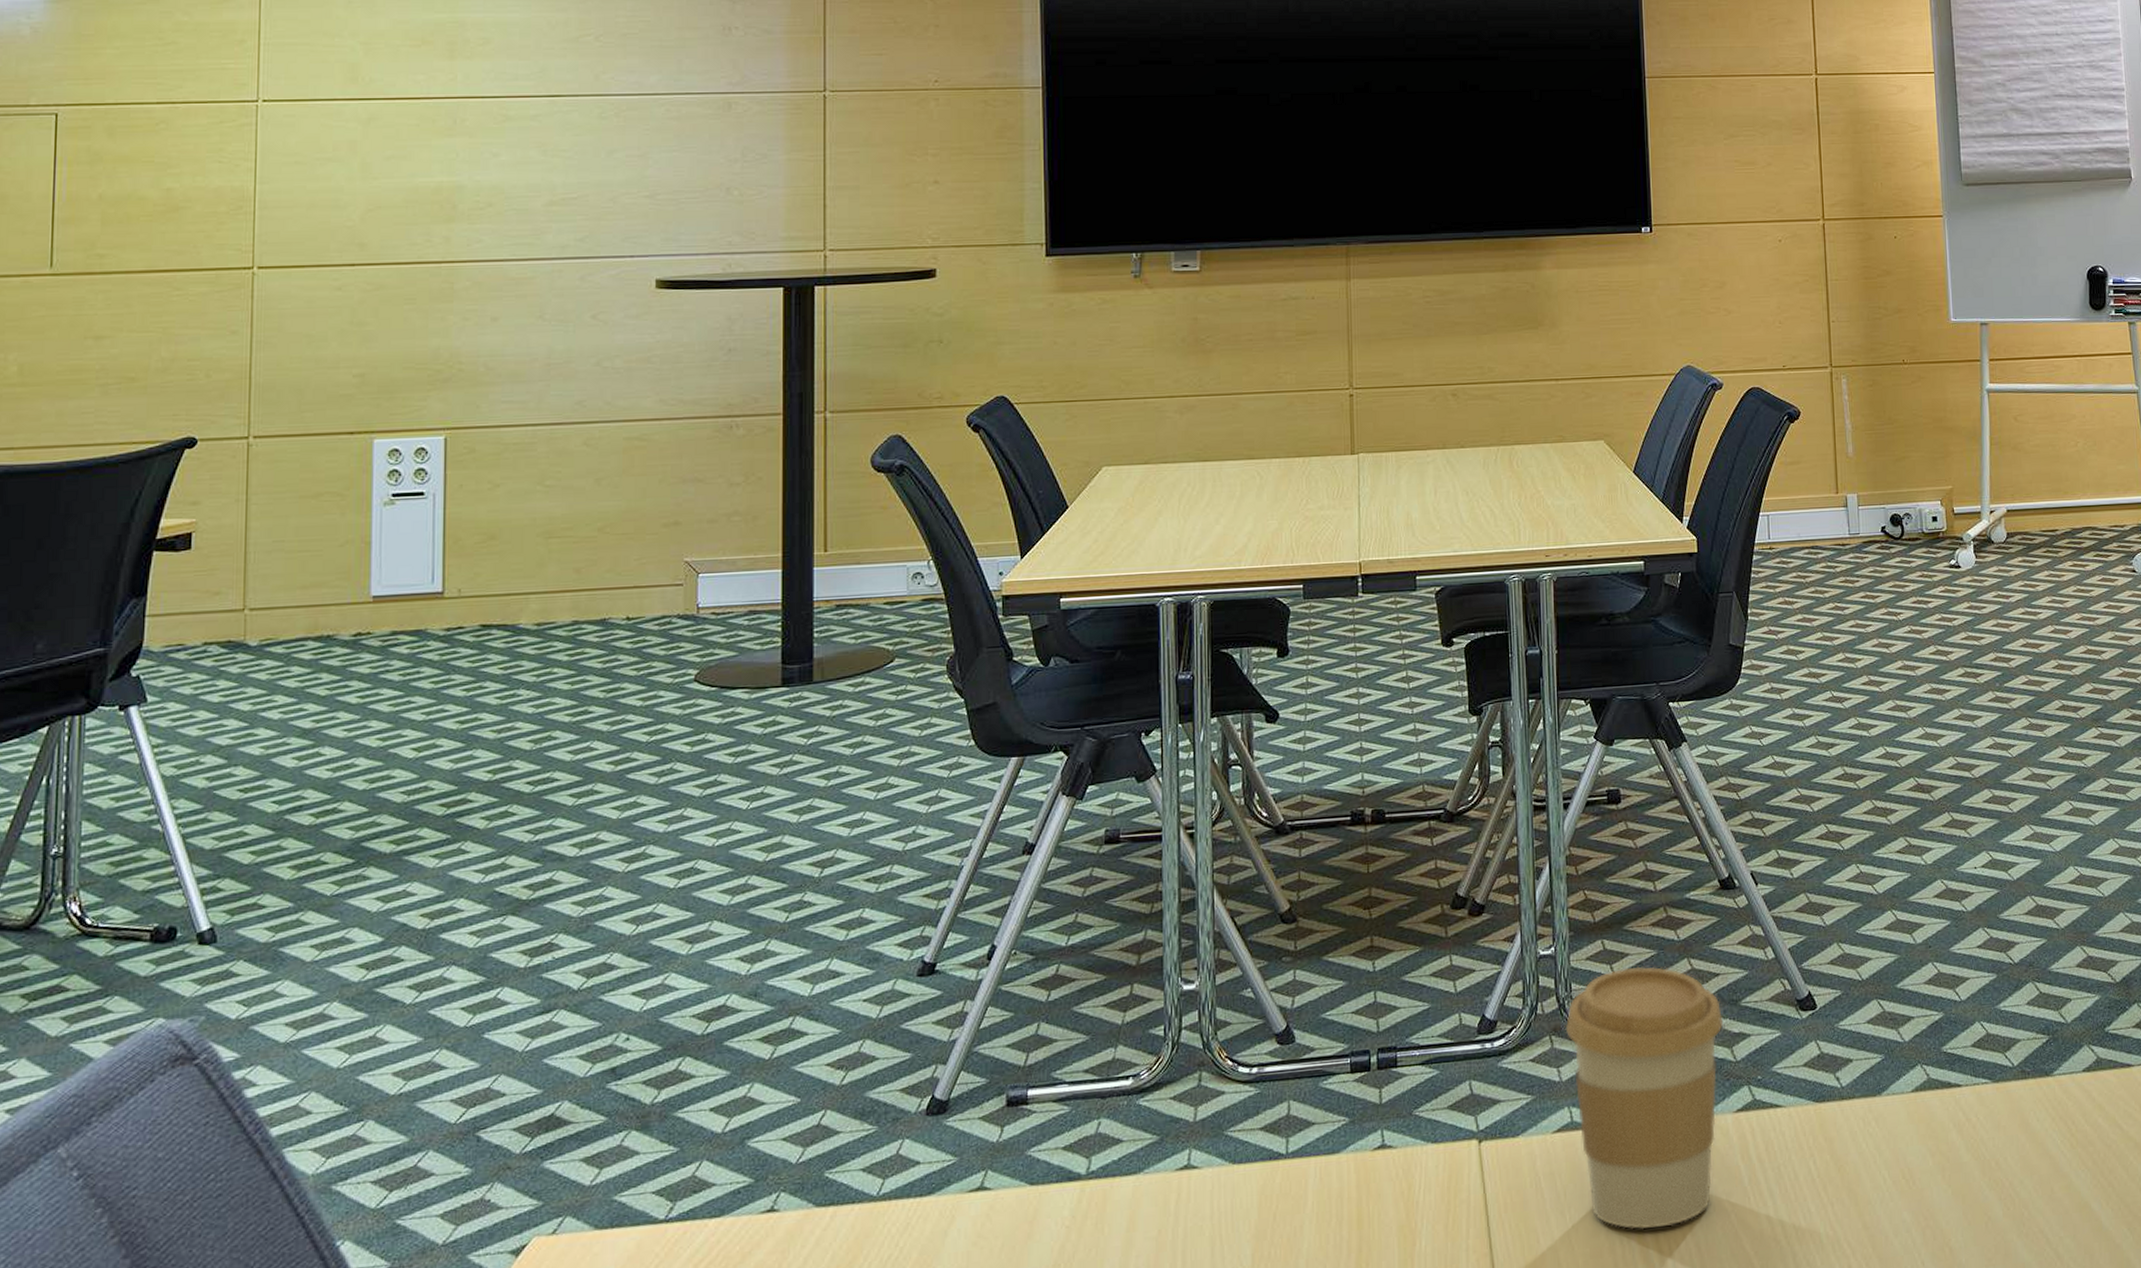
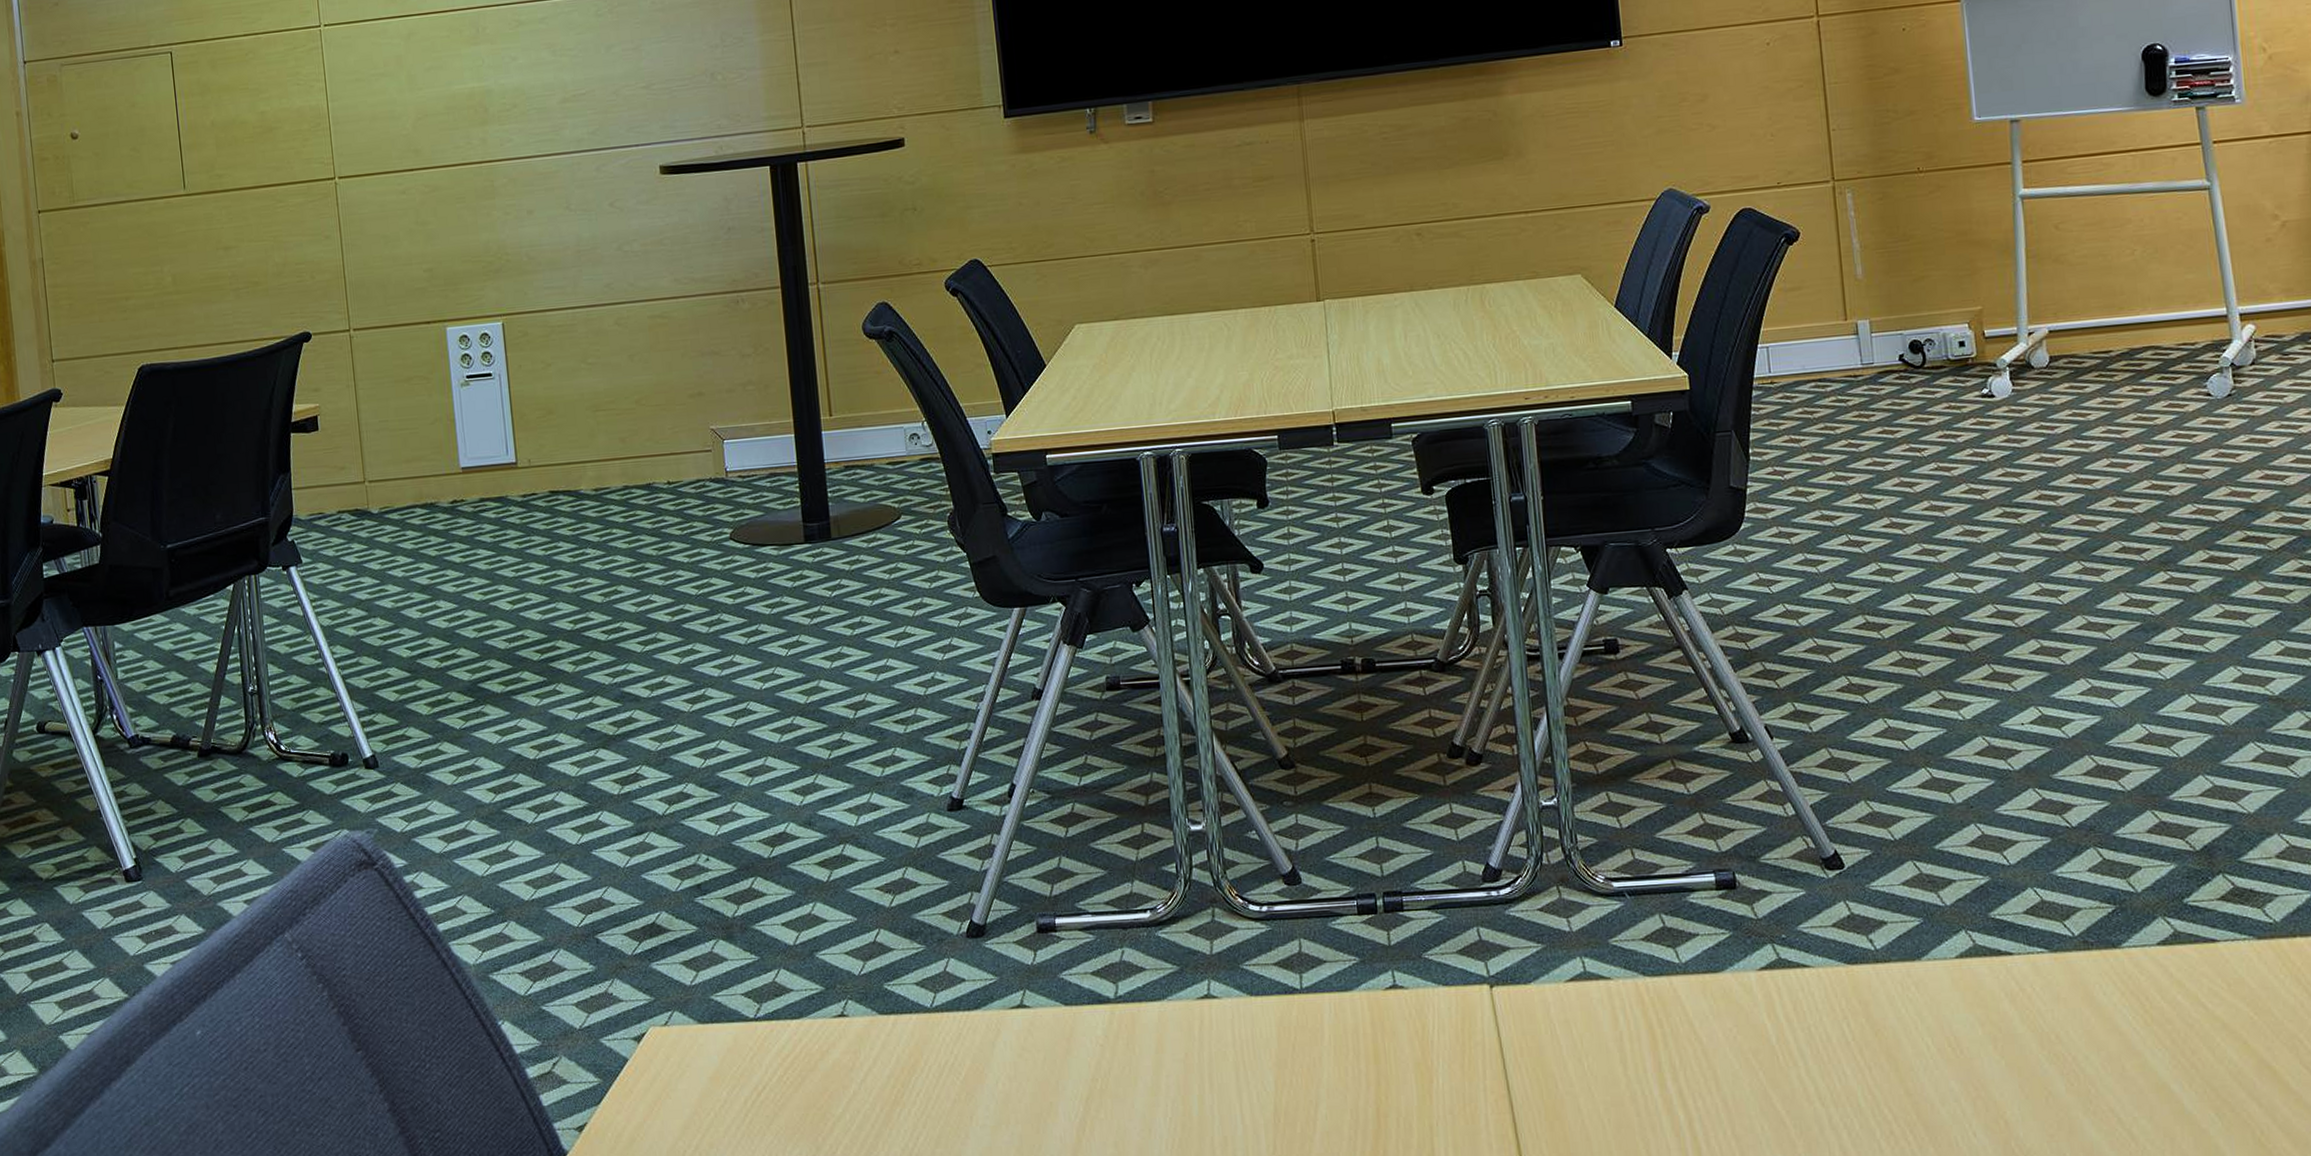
coffee cup: present [1565,966,1724,1230] -> none [1572,819,1742,1082]

